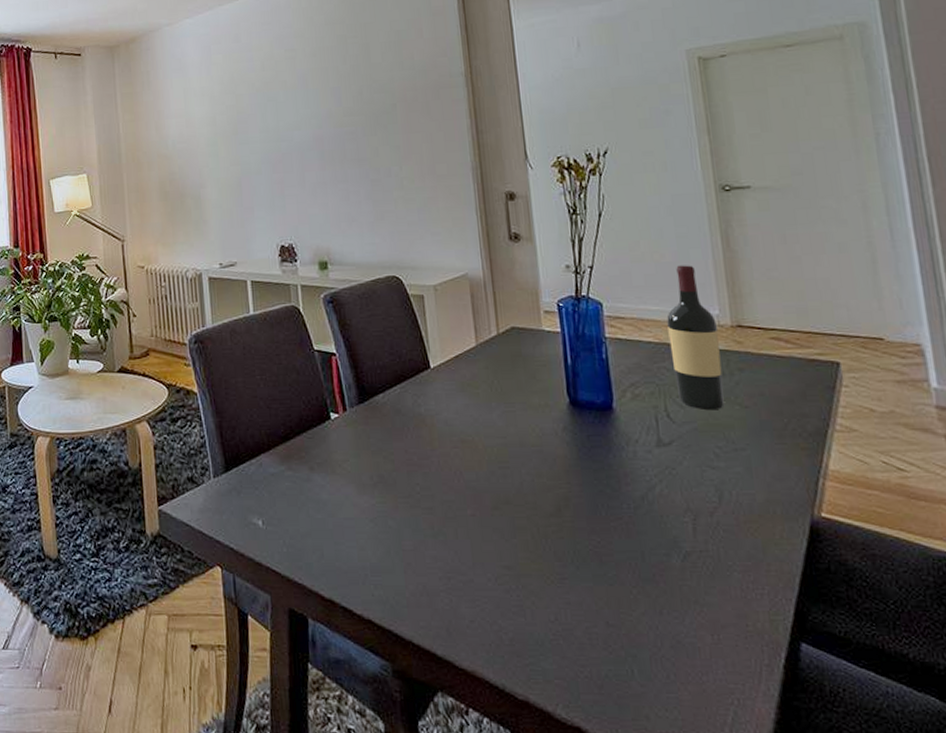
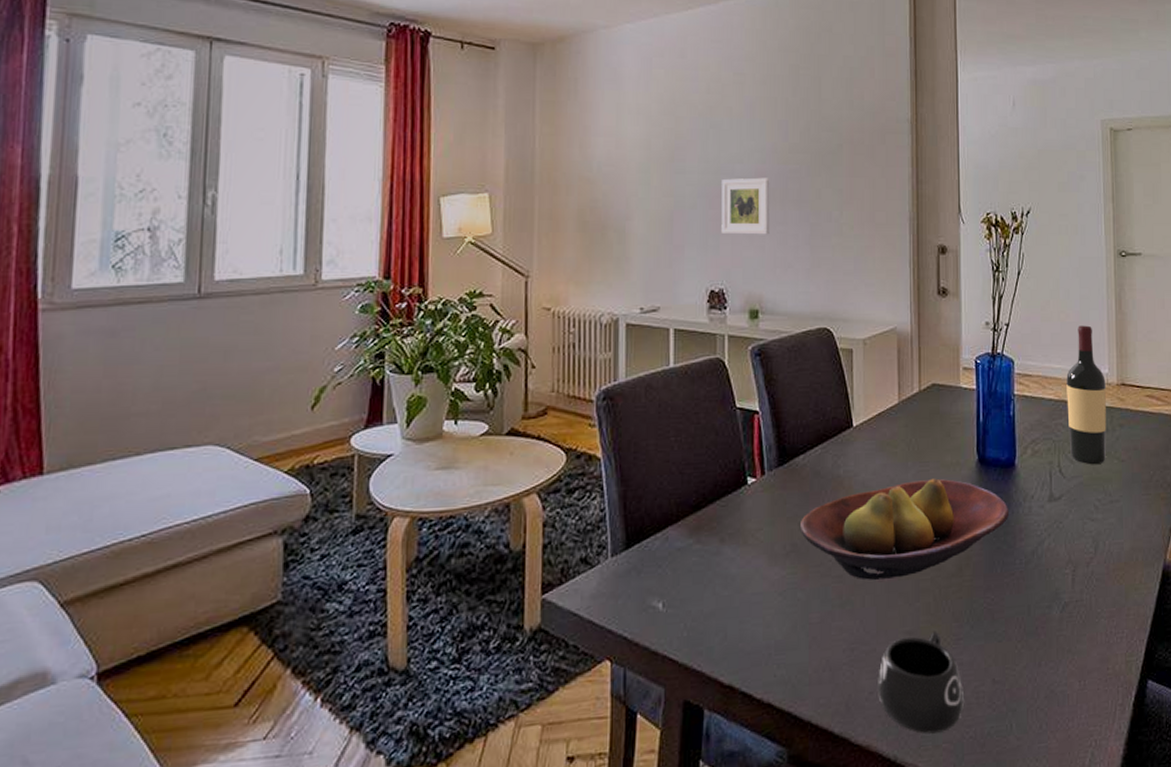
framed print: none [282,141,332,194] -> present [721,177,770,235]
fruit bowl: none [384,419,611,514] -> present [799,478,1010,580]
mug: none [478,568,576,668] -> present [878,631,965,734]

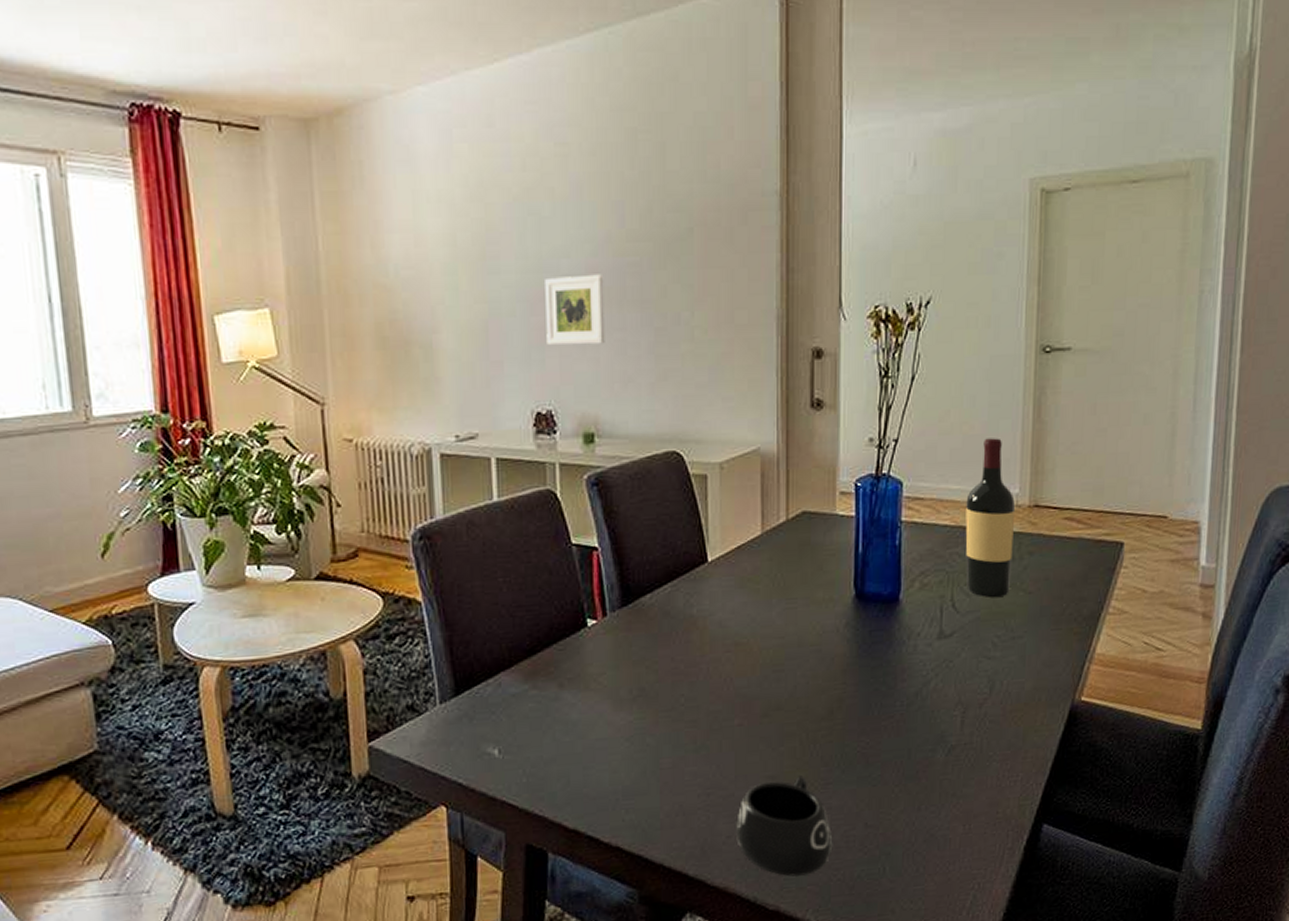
fruit bowl: present [799,478,1010,580] -> none [647,616,891,725]

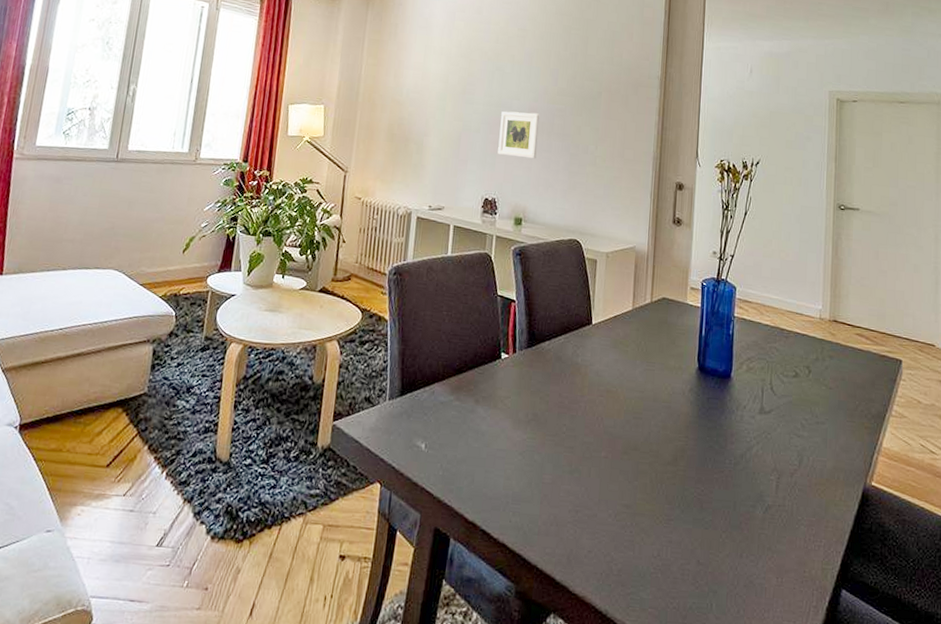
mug: present [736,775,833,877] -> none [595,509,672,599]
wine bottle: present [965,438,1016,598] -> none [781,264,819,388]

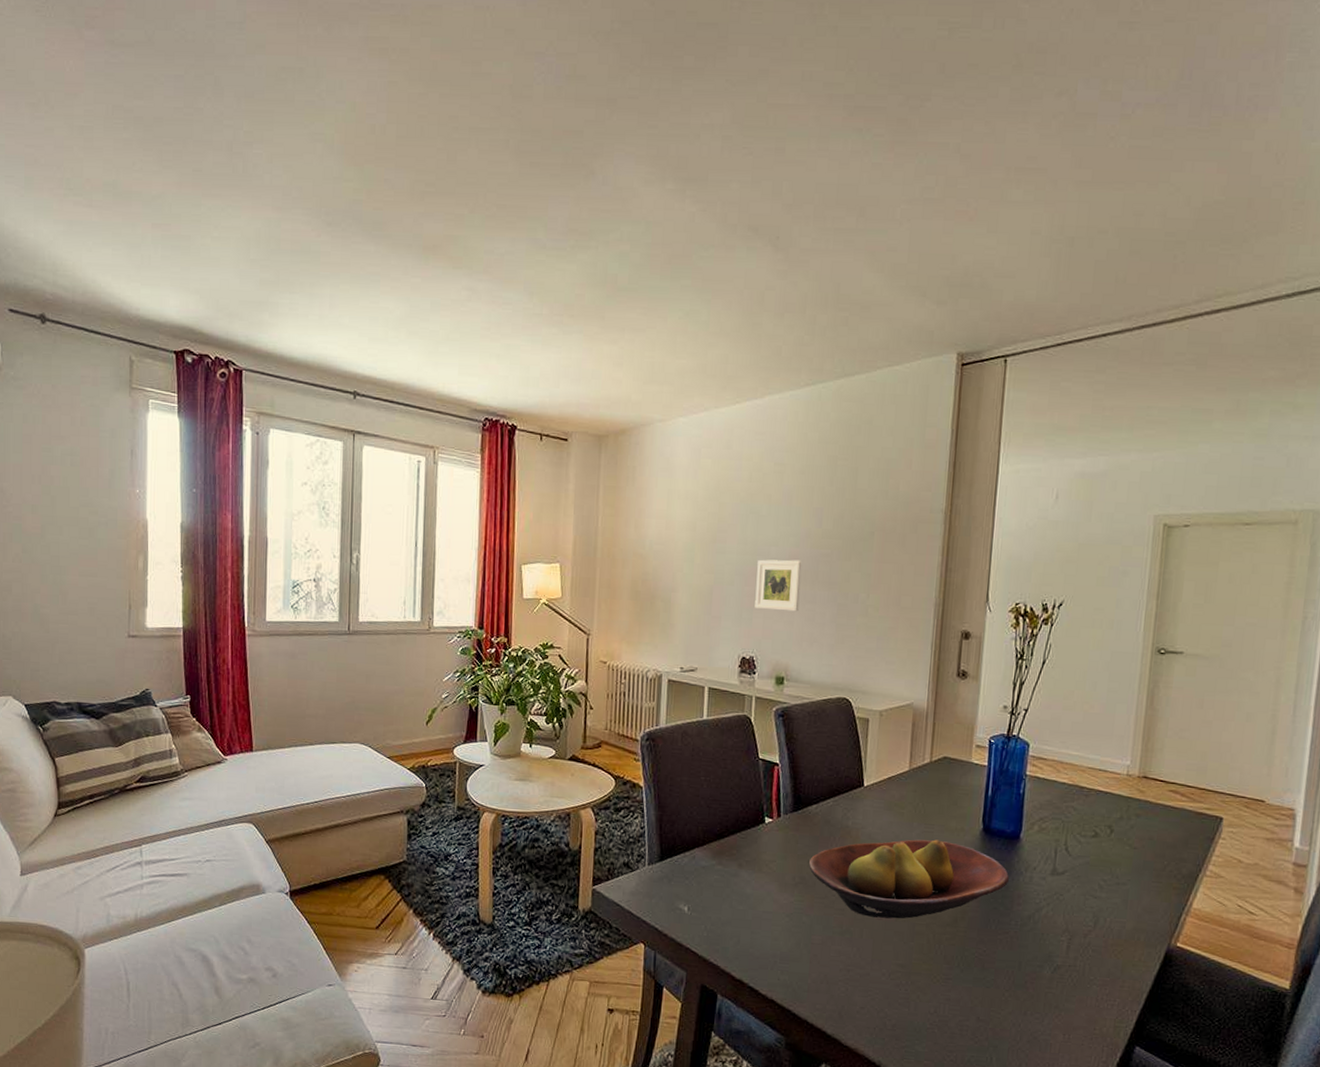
fruit bowl: none [541,377,723,458] -> present [808,839,1010,919]

